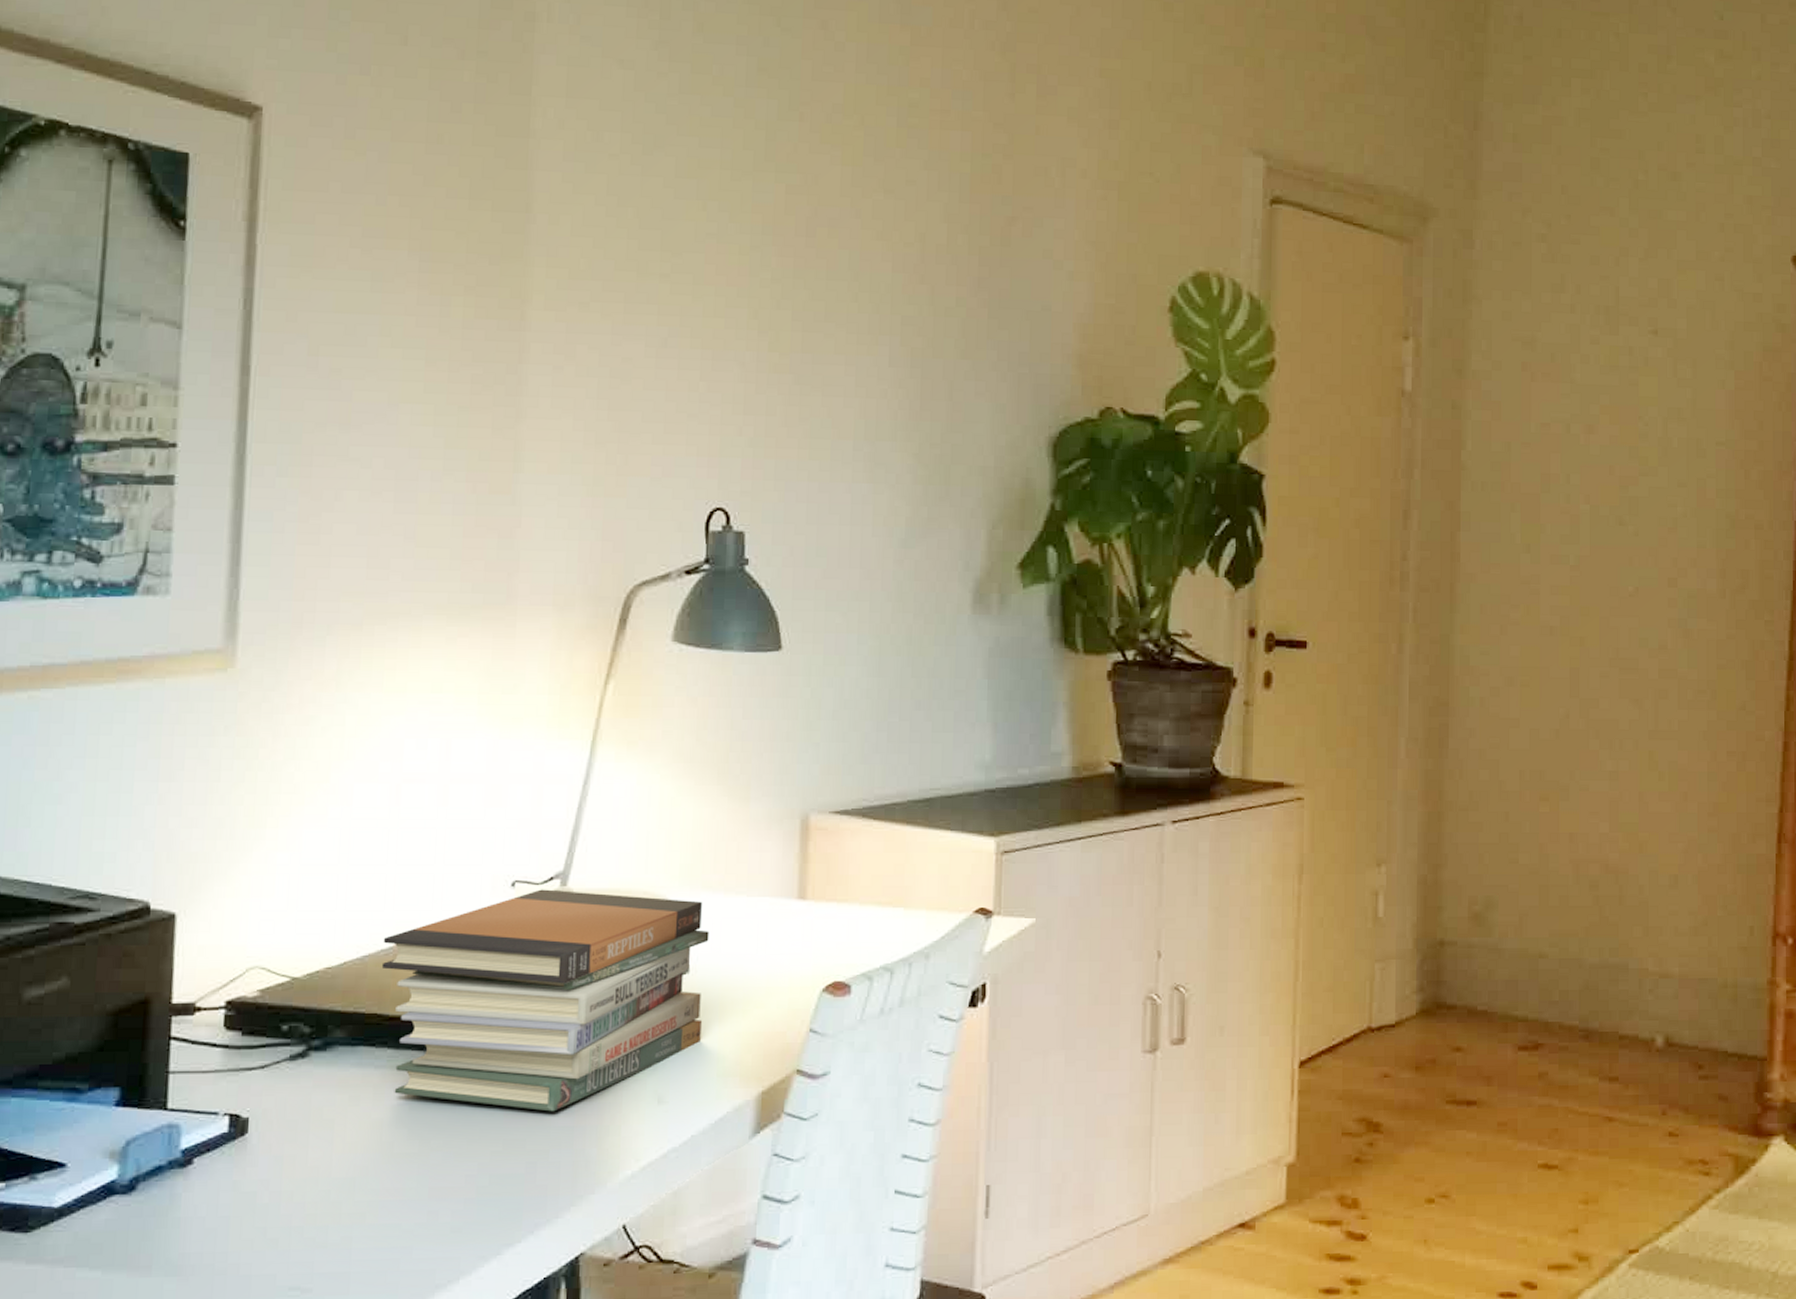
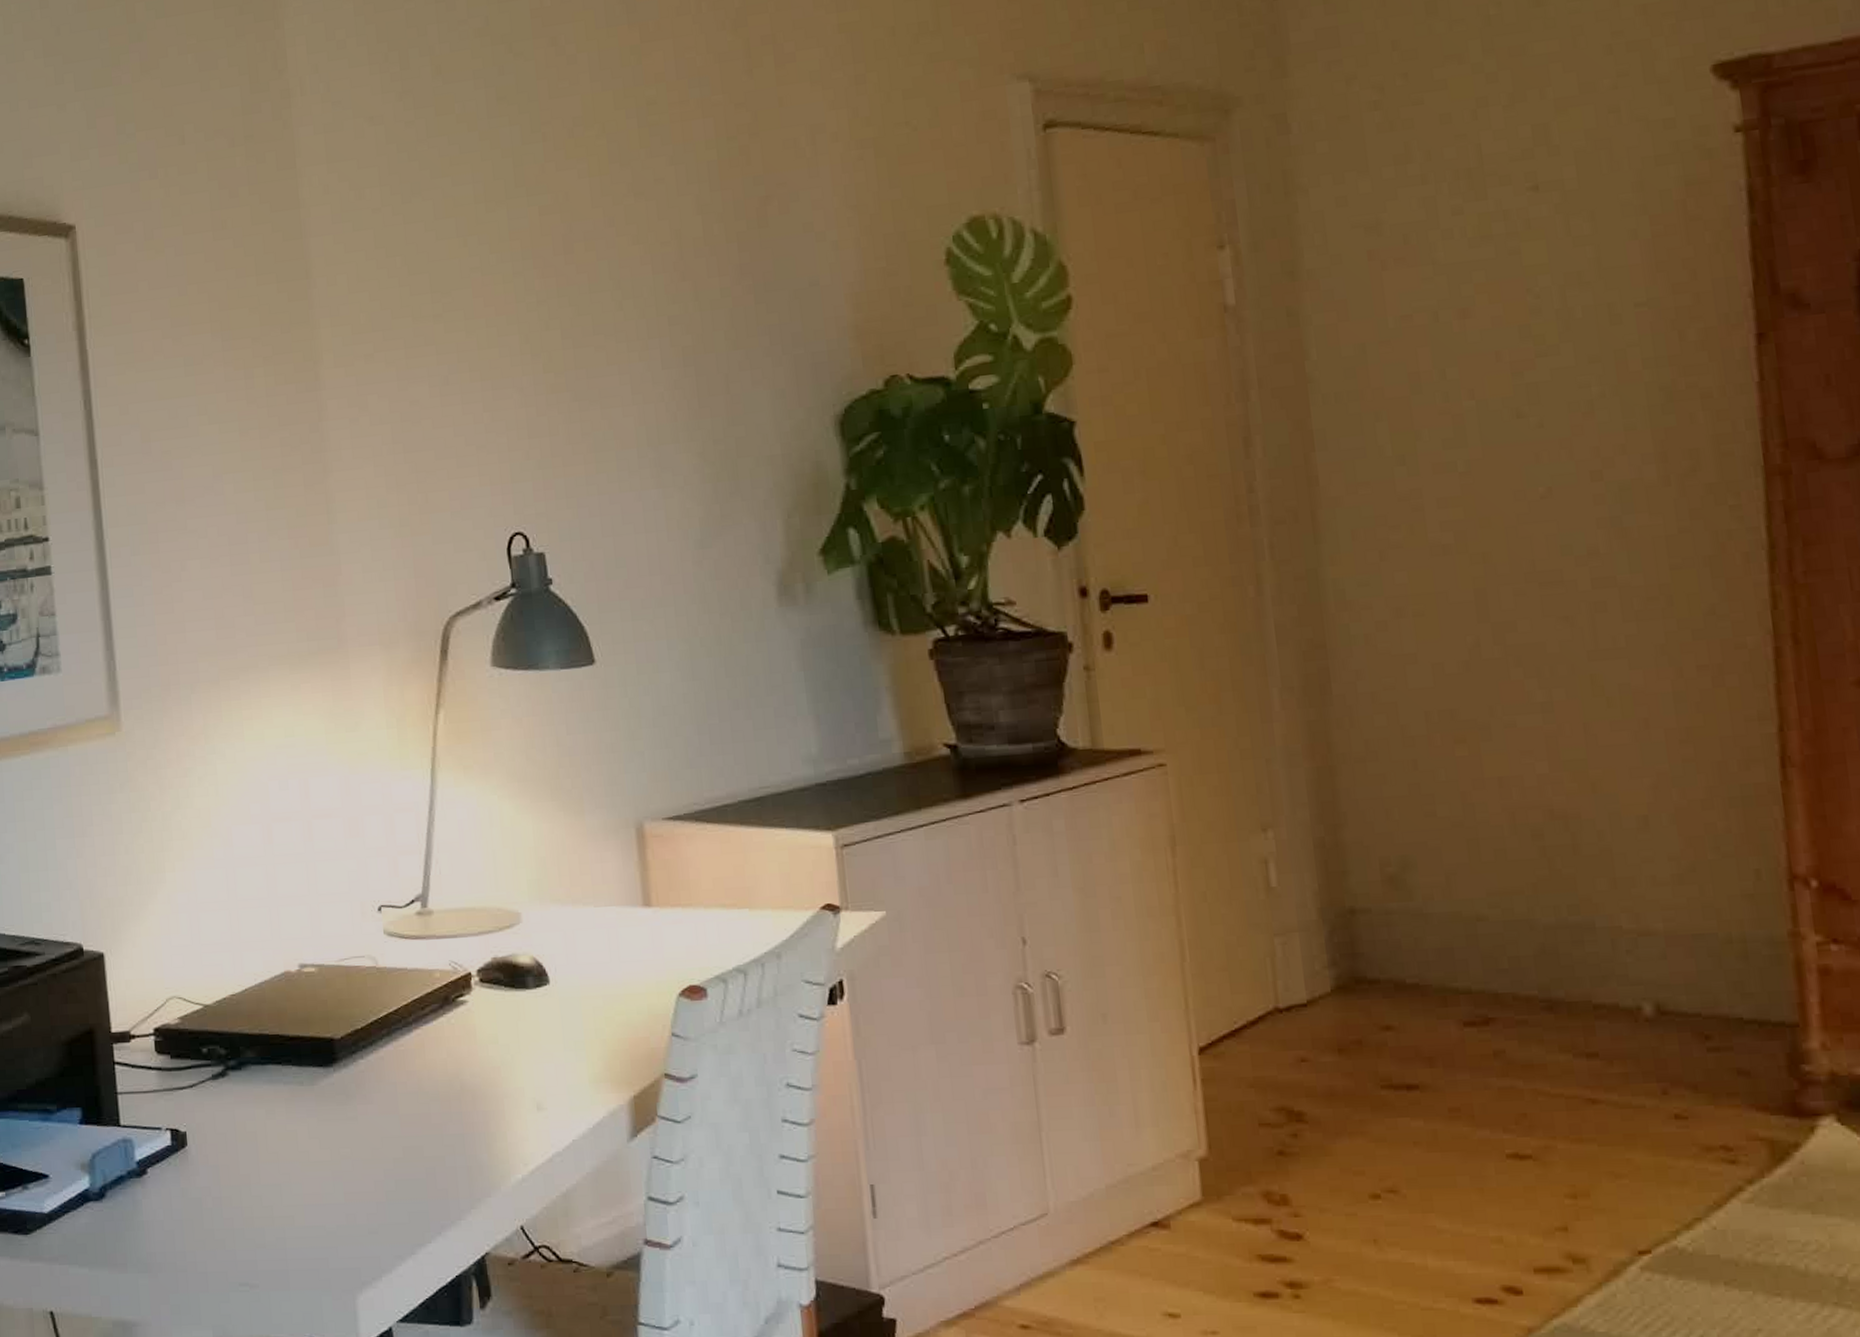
book stack: present [381,889,709,1112] -> none [275,911,569,1121]

